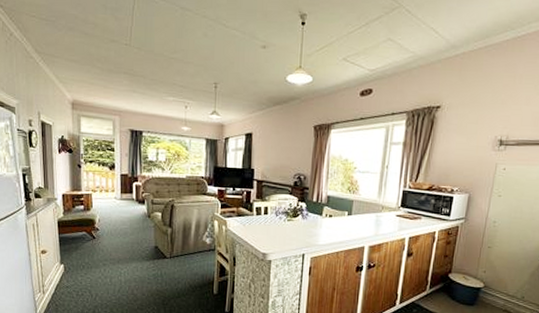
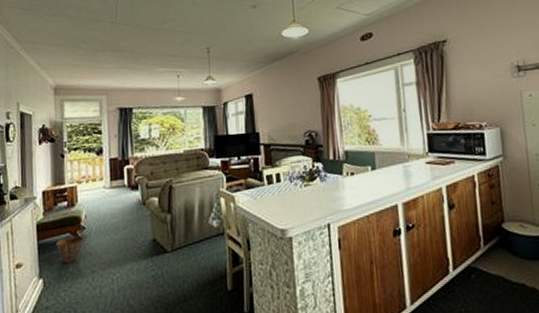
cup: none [74,235,98,255] -> present [56,236,85,263]

